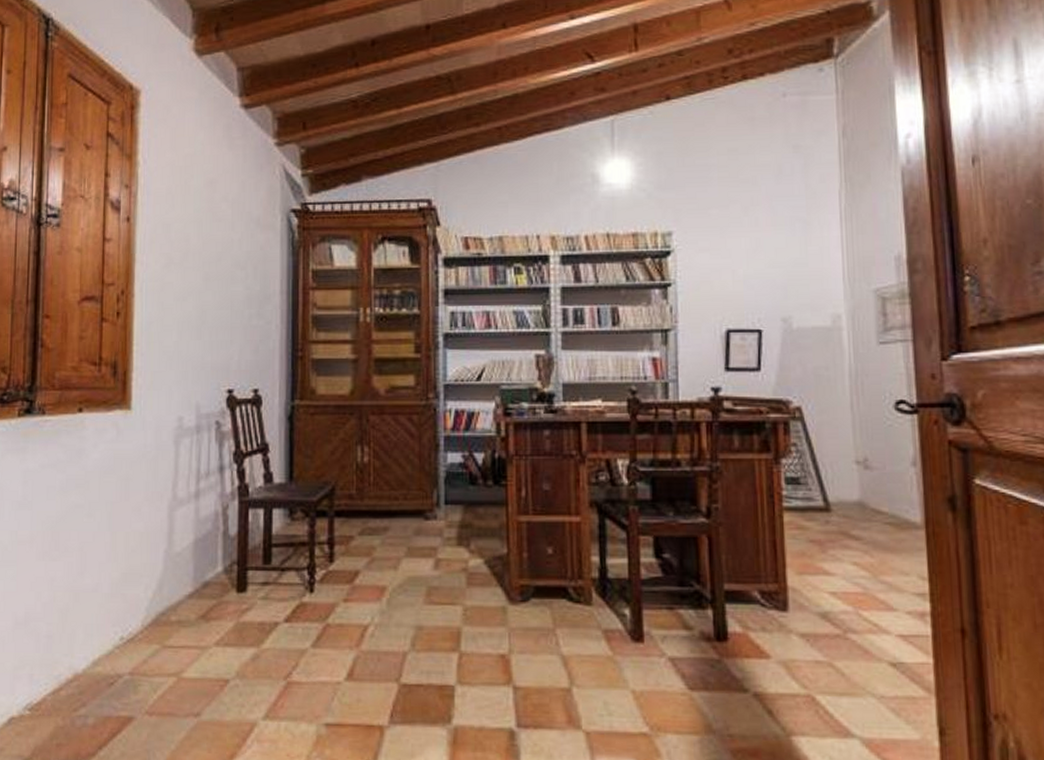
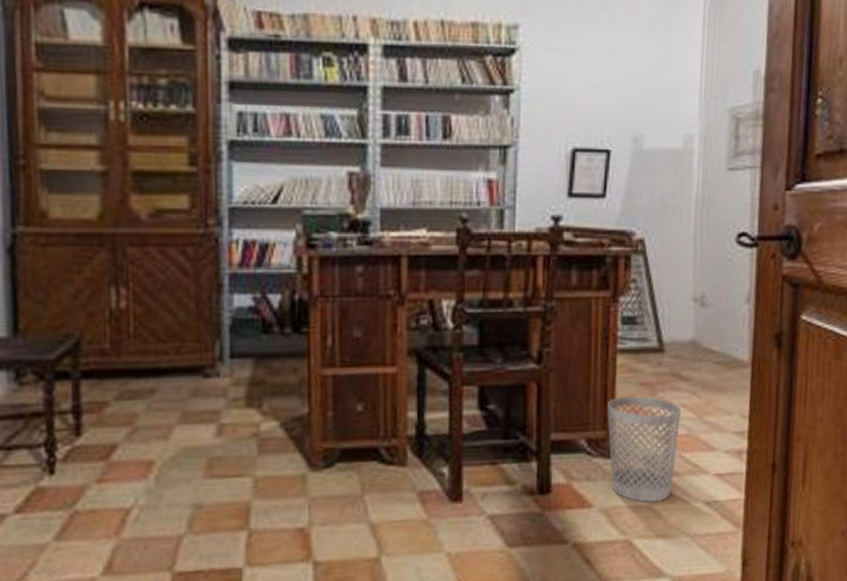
wastebasket: none [778,552,855,658] -> present [607,396,682,502]

